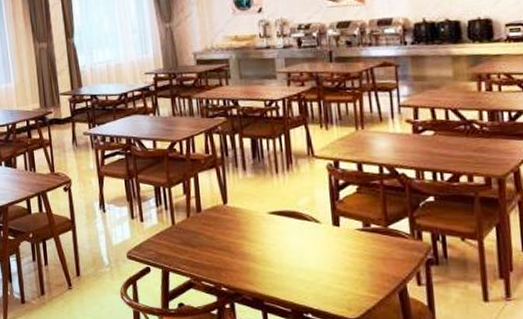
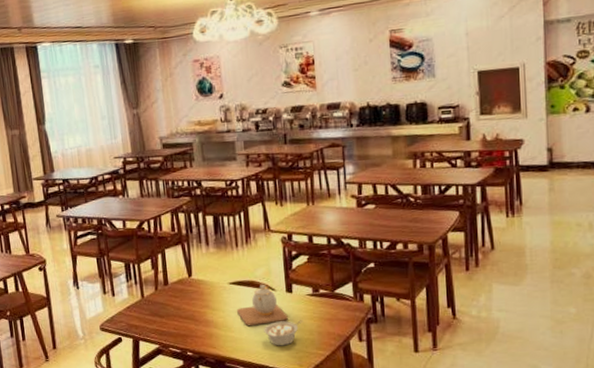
teapot: none [276,215,336,262] -> present [236,284,289,327]
legume: none [307,258,353,286] -> present [264,320,304,346]

